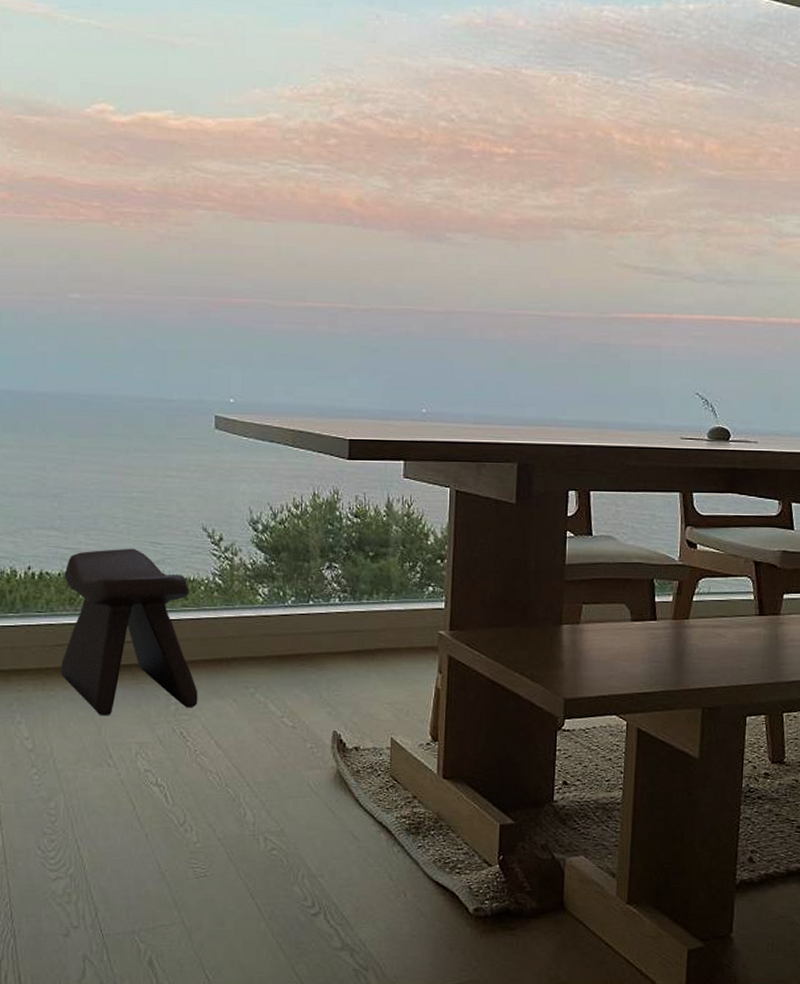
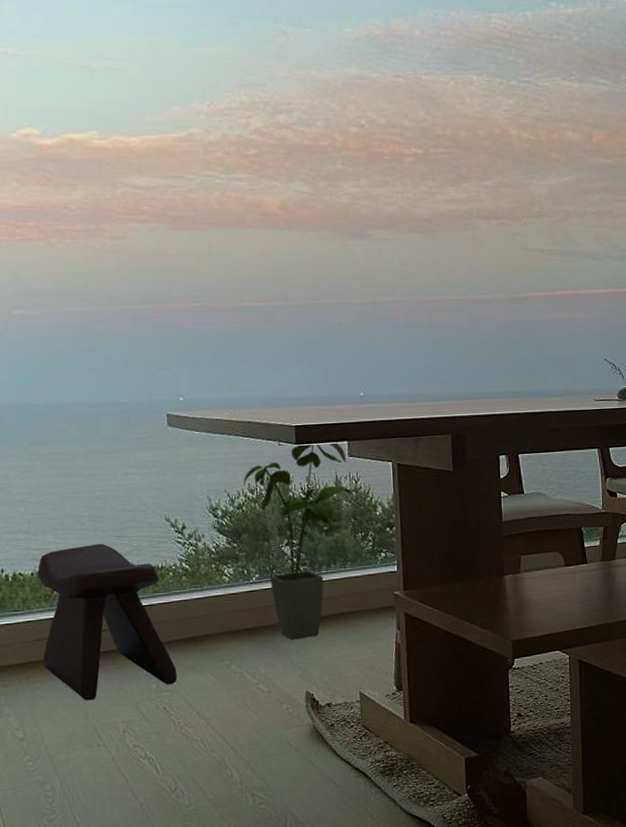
house plant: none [288,454,403,673] -> present [243,441,352,640]

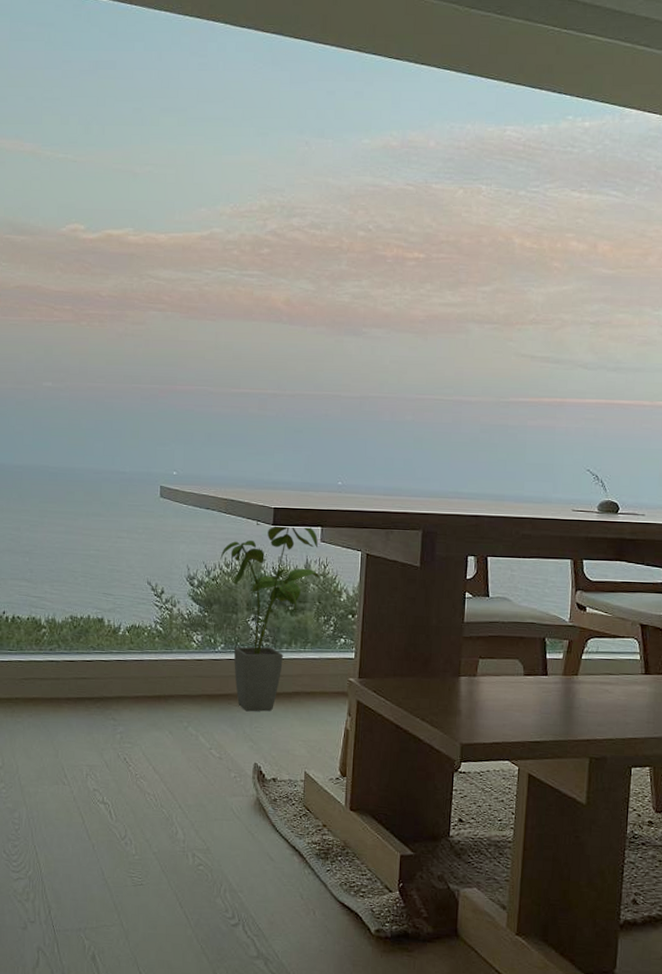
stool: present [37,543,178,701] -> none [26,598,140,741]

